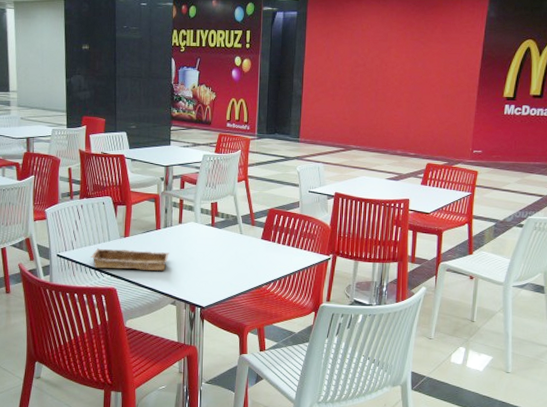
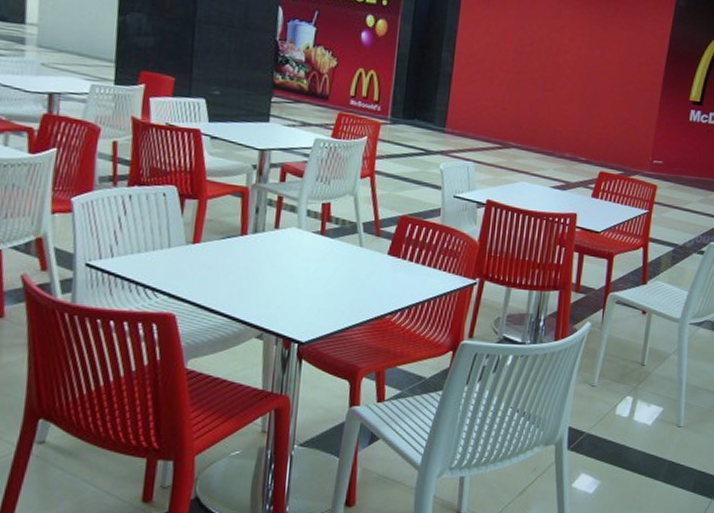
tray: present [90,248,169,271] -> none [137,257,258,292]

